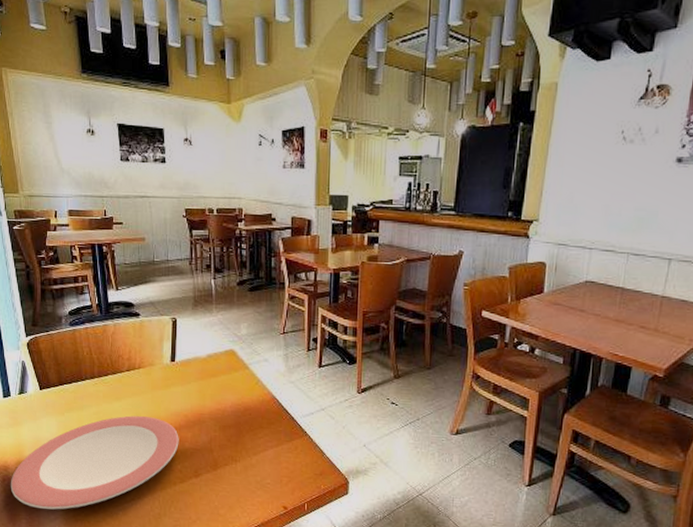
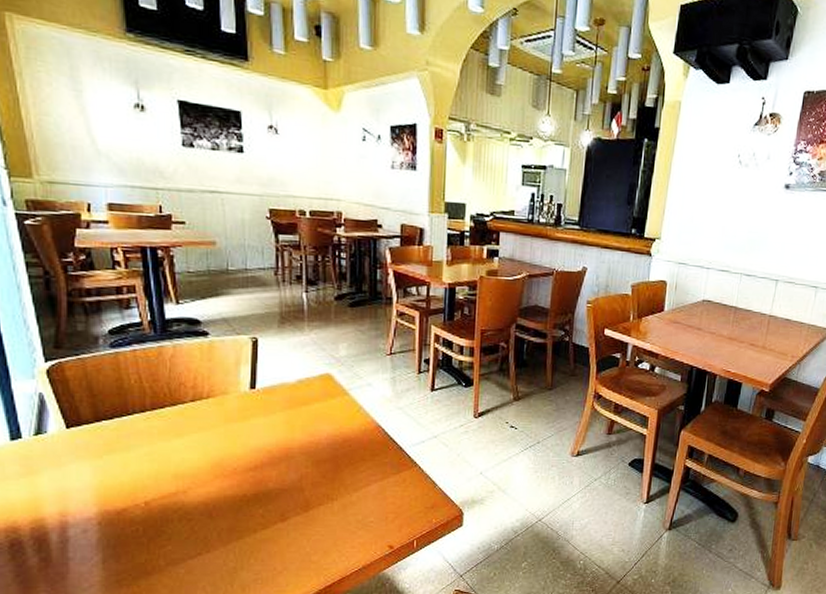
plate: present [10,415,179,510] -> none [22,455,261,576]

